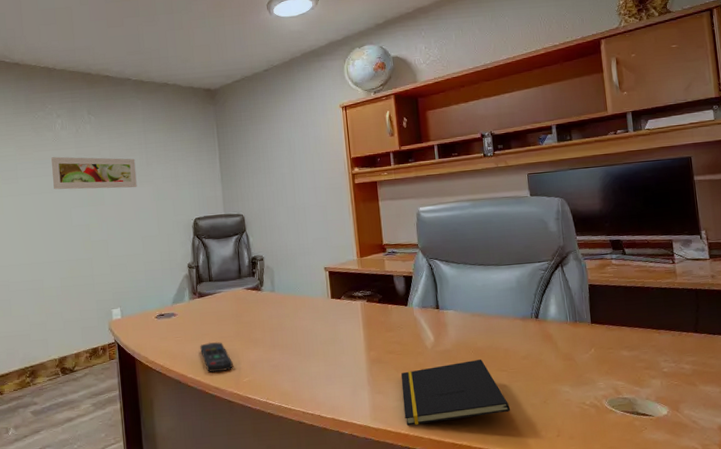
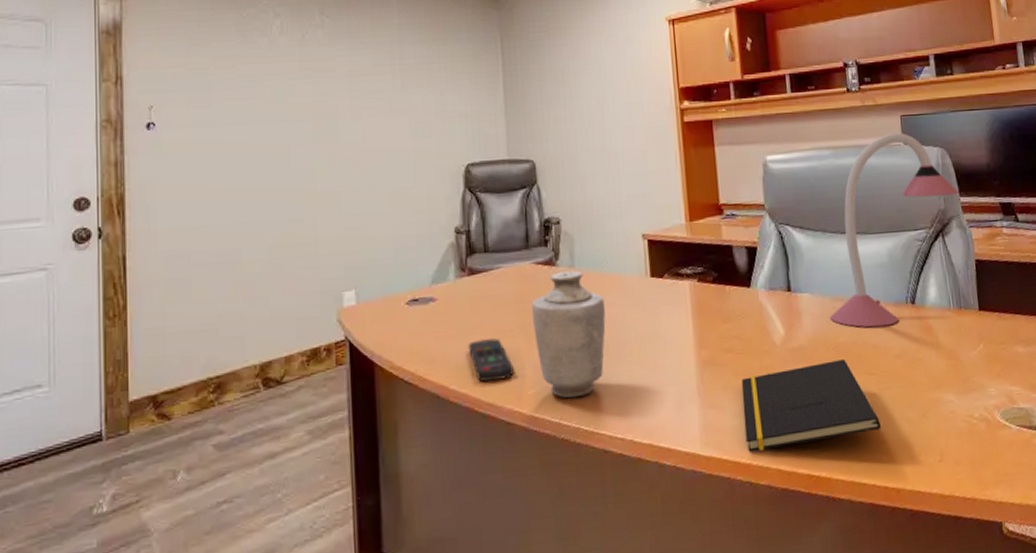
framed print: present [51,156,137,190] -> none [263,72,387,120]
vase: none [244,294,299,385] -> present [531,270,606,398]
desk lamp: none [469,187,575,336] -> present [829,133,959,328]

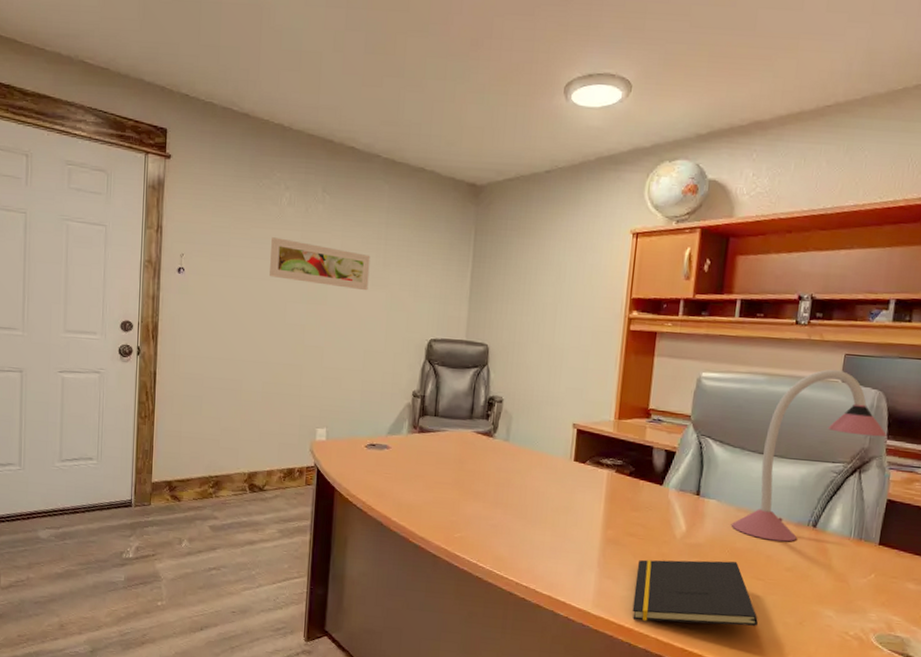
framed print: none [263,72,387,120] -> present [269,237,371,291]
remote control: present [468,338,514,382] -> none [411,486,446,521]
vase: present [531,270,606,398] -> none [466,443,530,547]

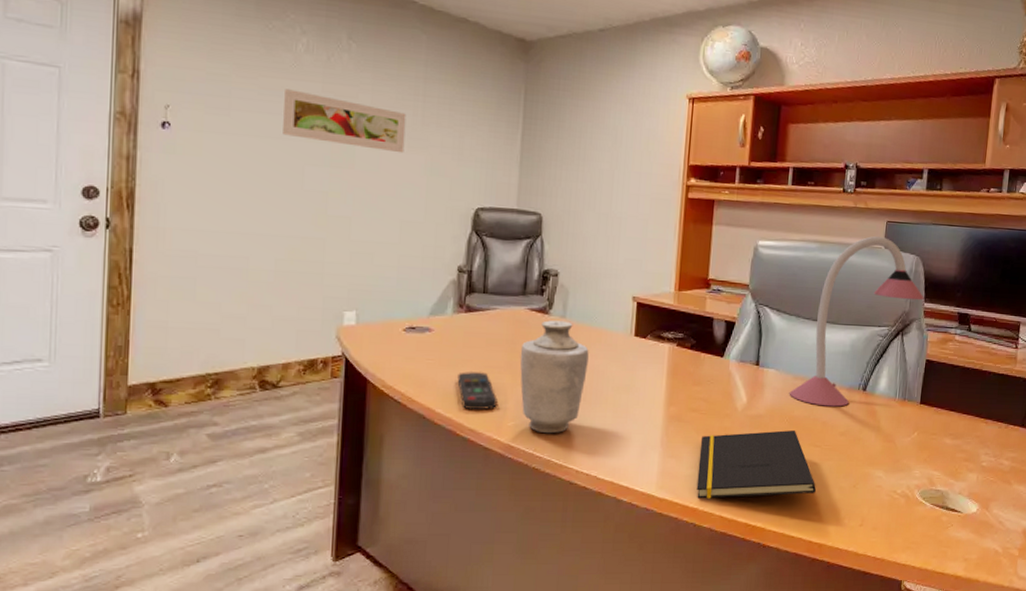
remote control: none [411,486,446,521] -> present [457,372,497,410]
vase: none [466,443,530,547] -> present [520,320,589,434]

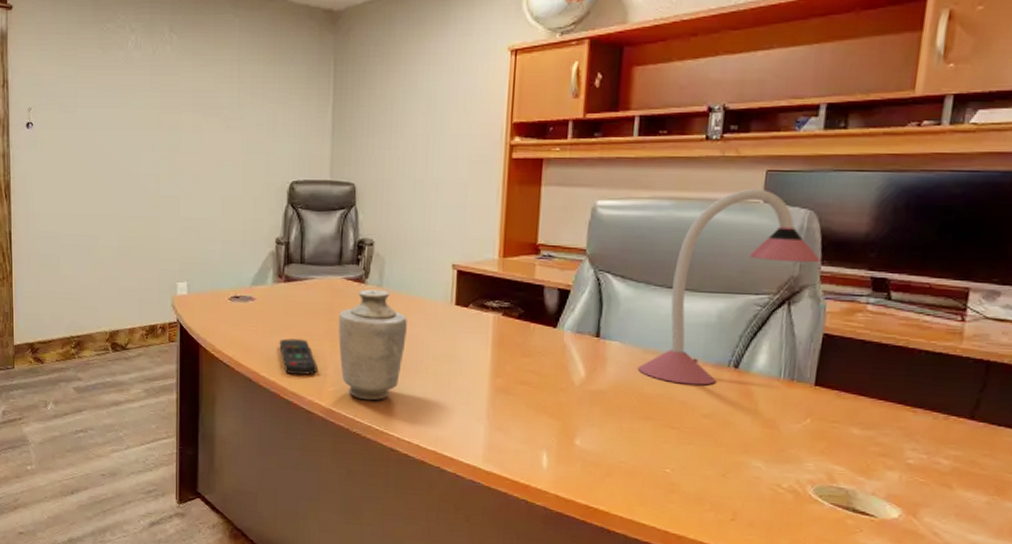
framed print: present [283,89,406,153] -> none [120,84,224,134]
notepad: present [696,430,816,499] -> none [528,408,673,480]

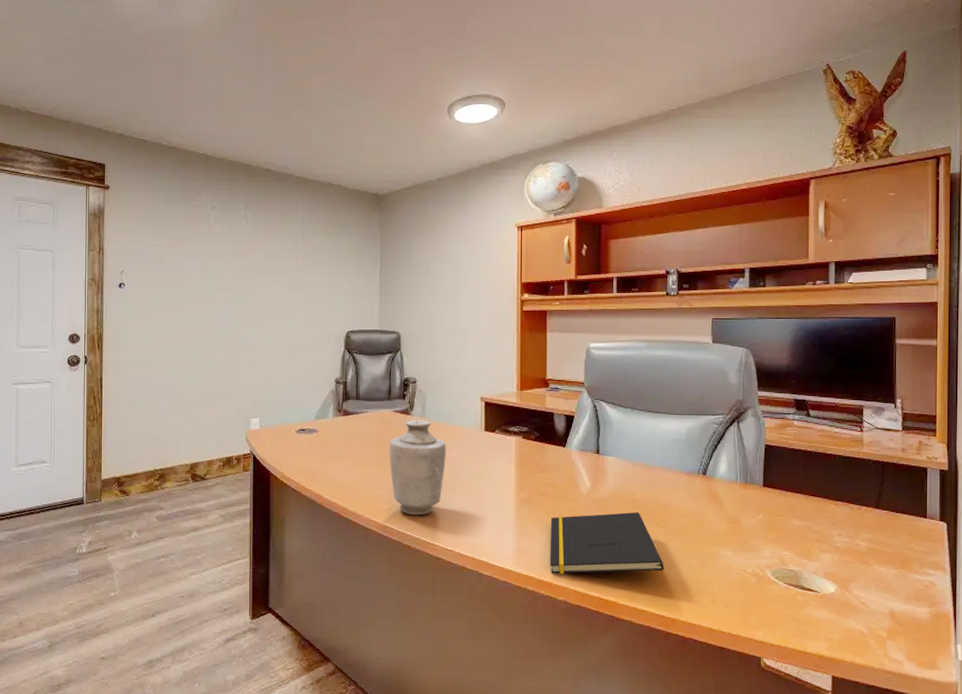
remote control: present [279,338,317,375] -> none [340,464,372,495]
notepad: none [528,408,673,480] -> present [550,512,664,574]
desk lamp: present [637,189,821,385] -> none [630,333,757,490]

